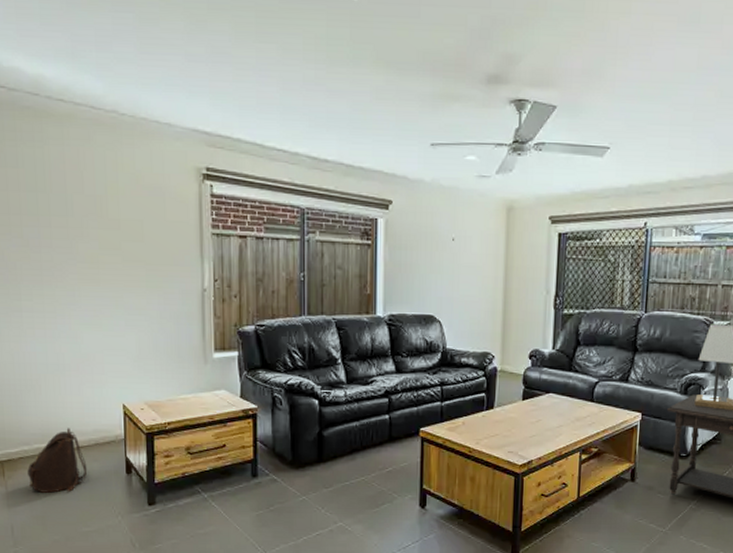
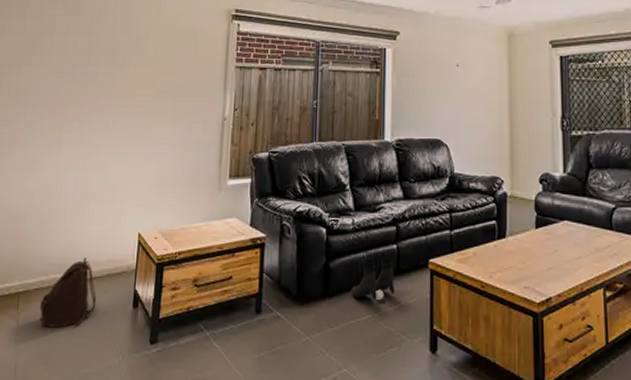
boots: none [344,429,388,465] -> present [351,260,395,301]

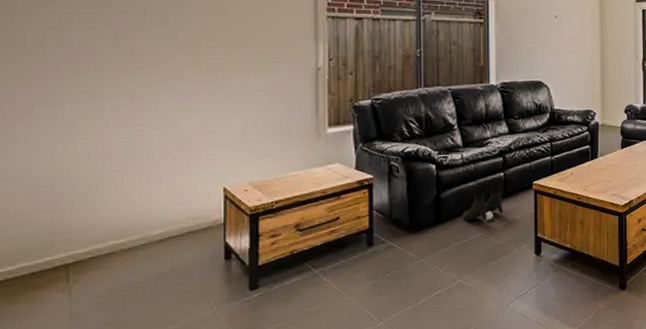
backpack: present [40,258,97,328] -> none [100,218,177,294]

